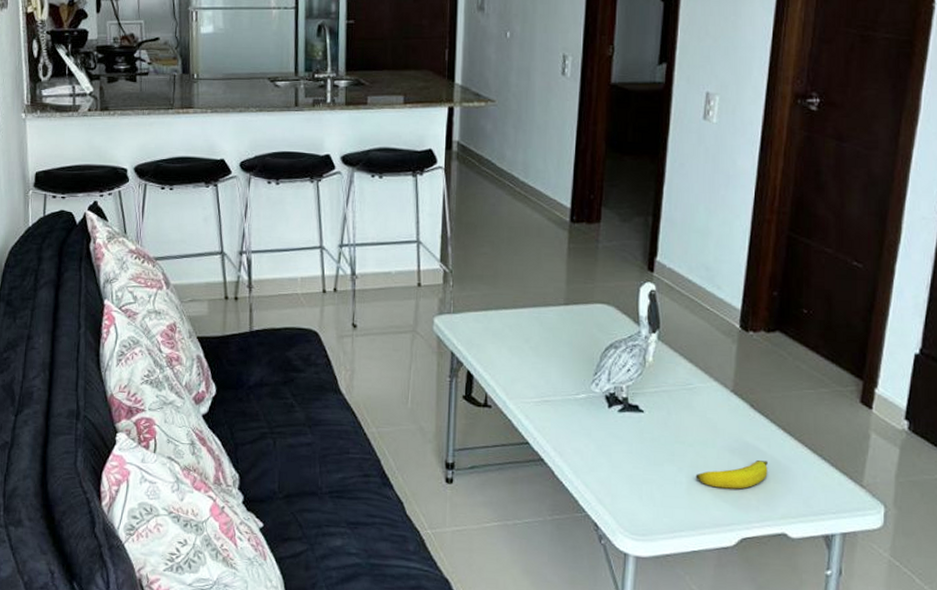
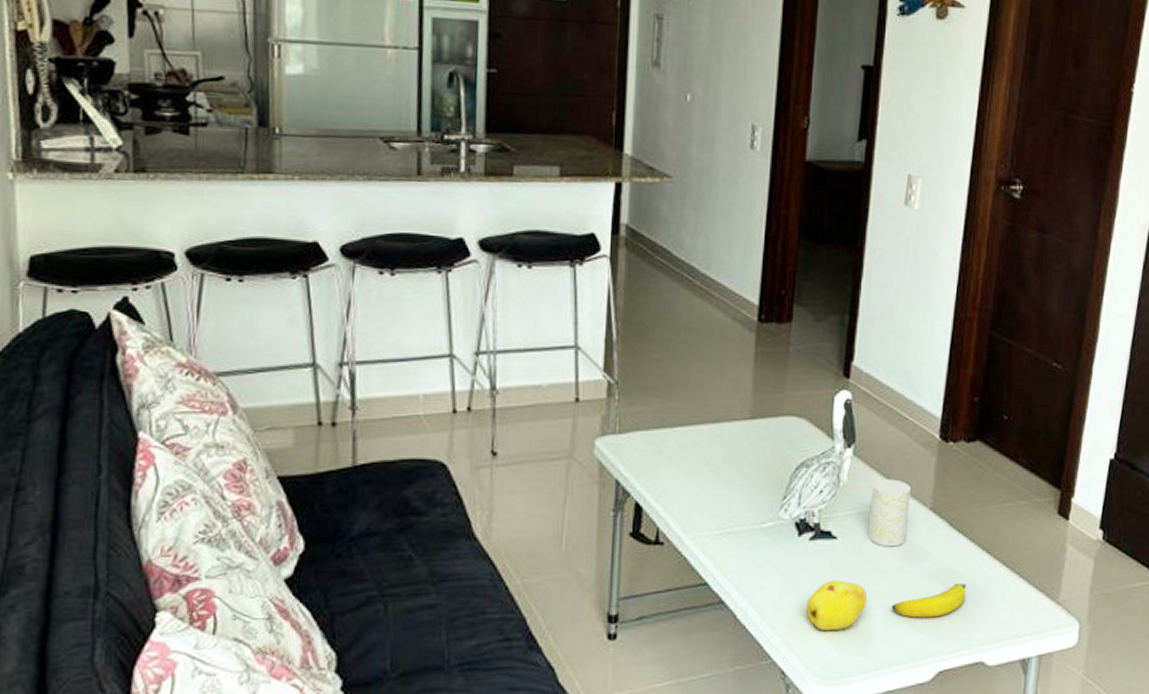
fruit: none [615,448,673,493] -> present [805,580,868,630]
cup: none [672,362,712,423] -> present [868,479,911,547]

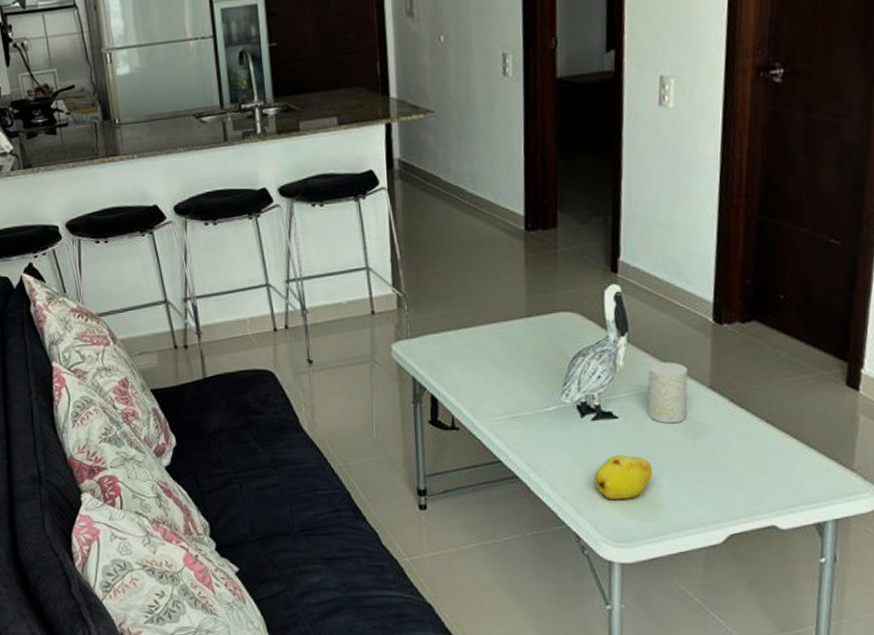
banana: present [891,584,966,618] -> none [677,455,753,487]

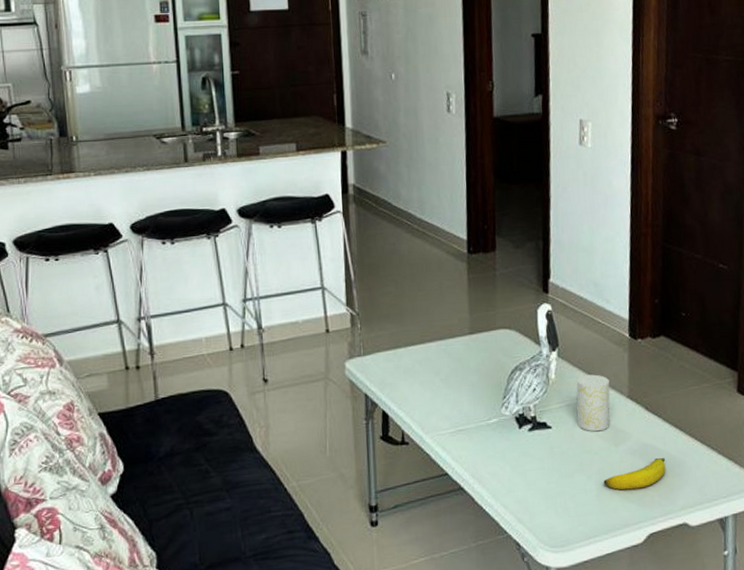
fruit: present [593,454,653,499] -> none [531,462,583,506]
banana: none [677,455,753,487] -> present [603,458,666,490]

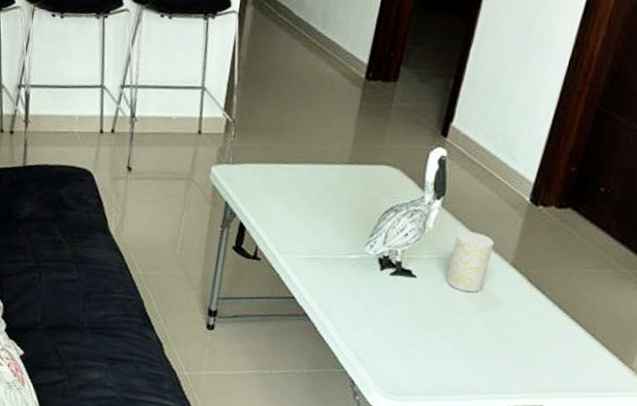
banana: present [603,458,666,490] -> none [460,334,537,361]

